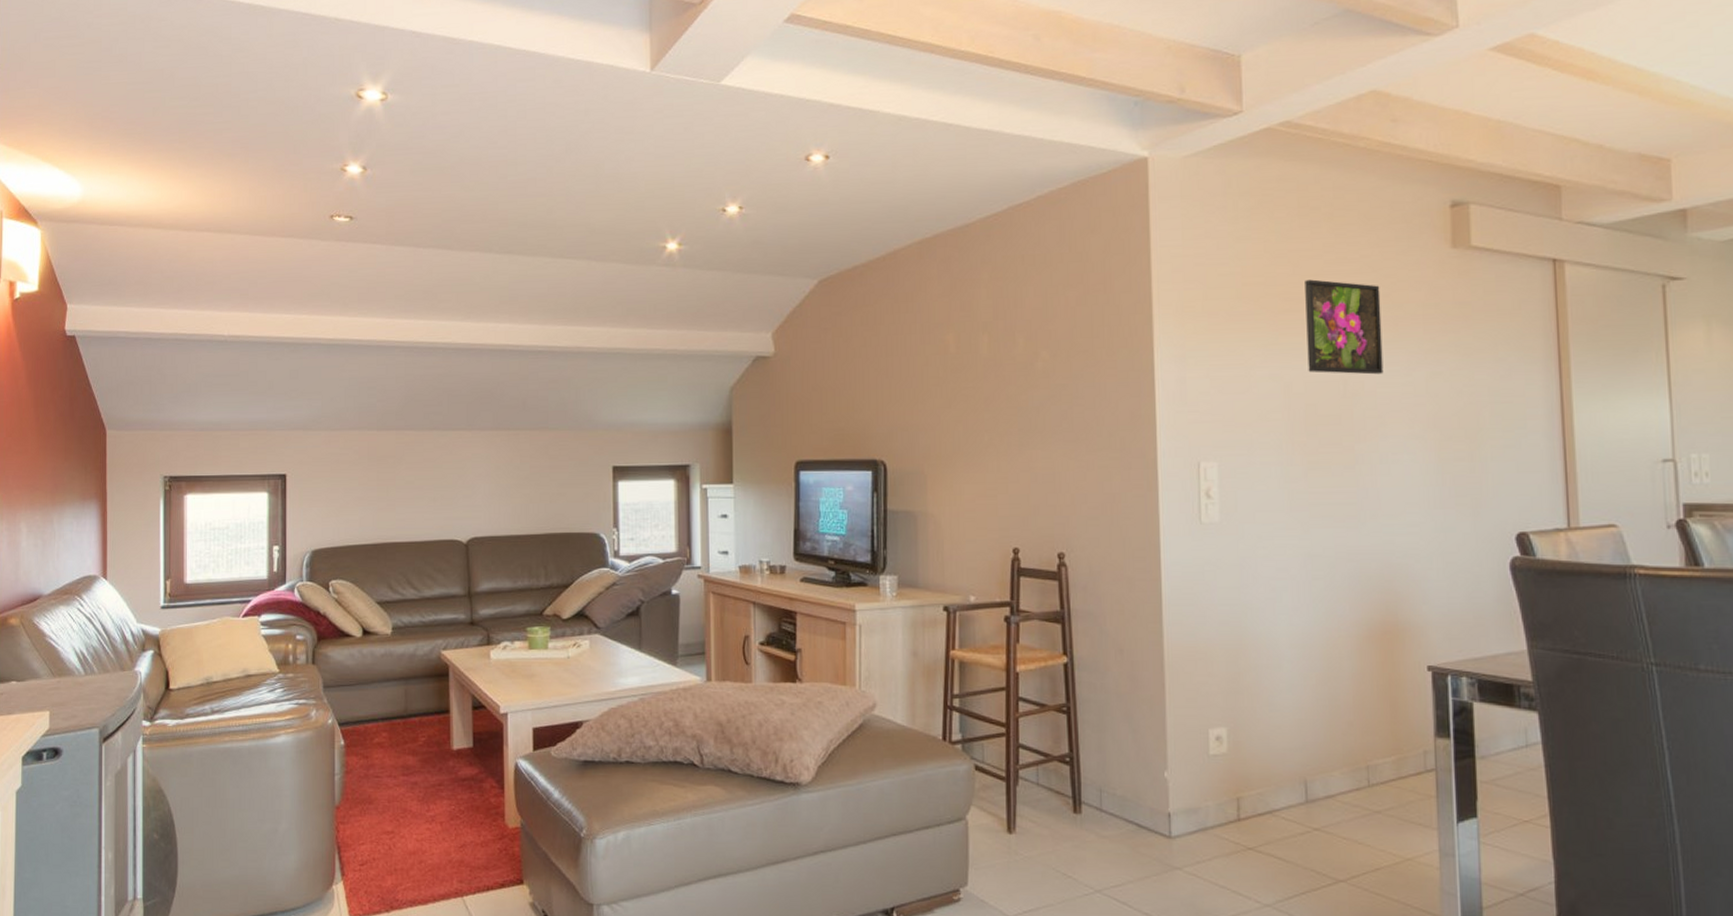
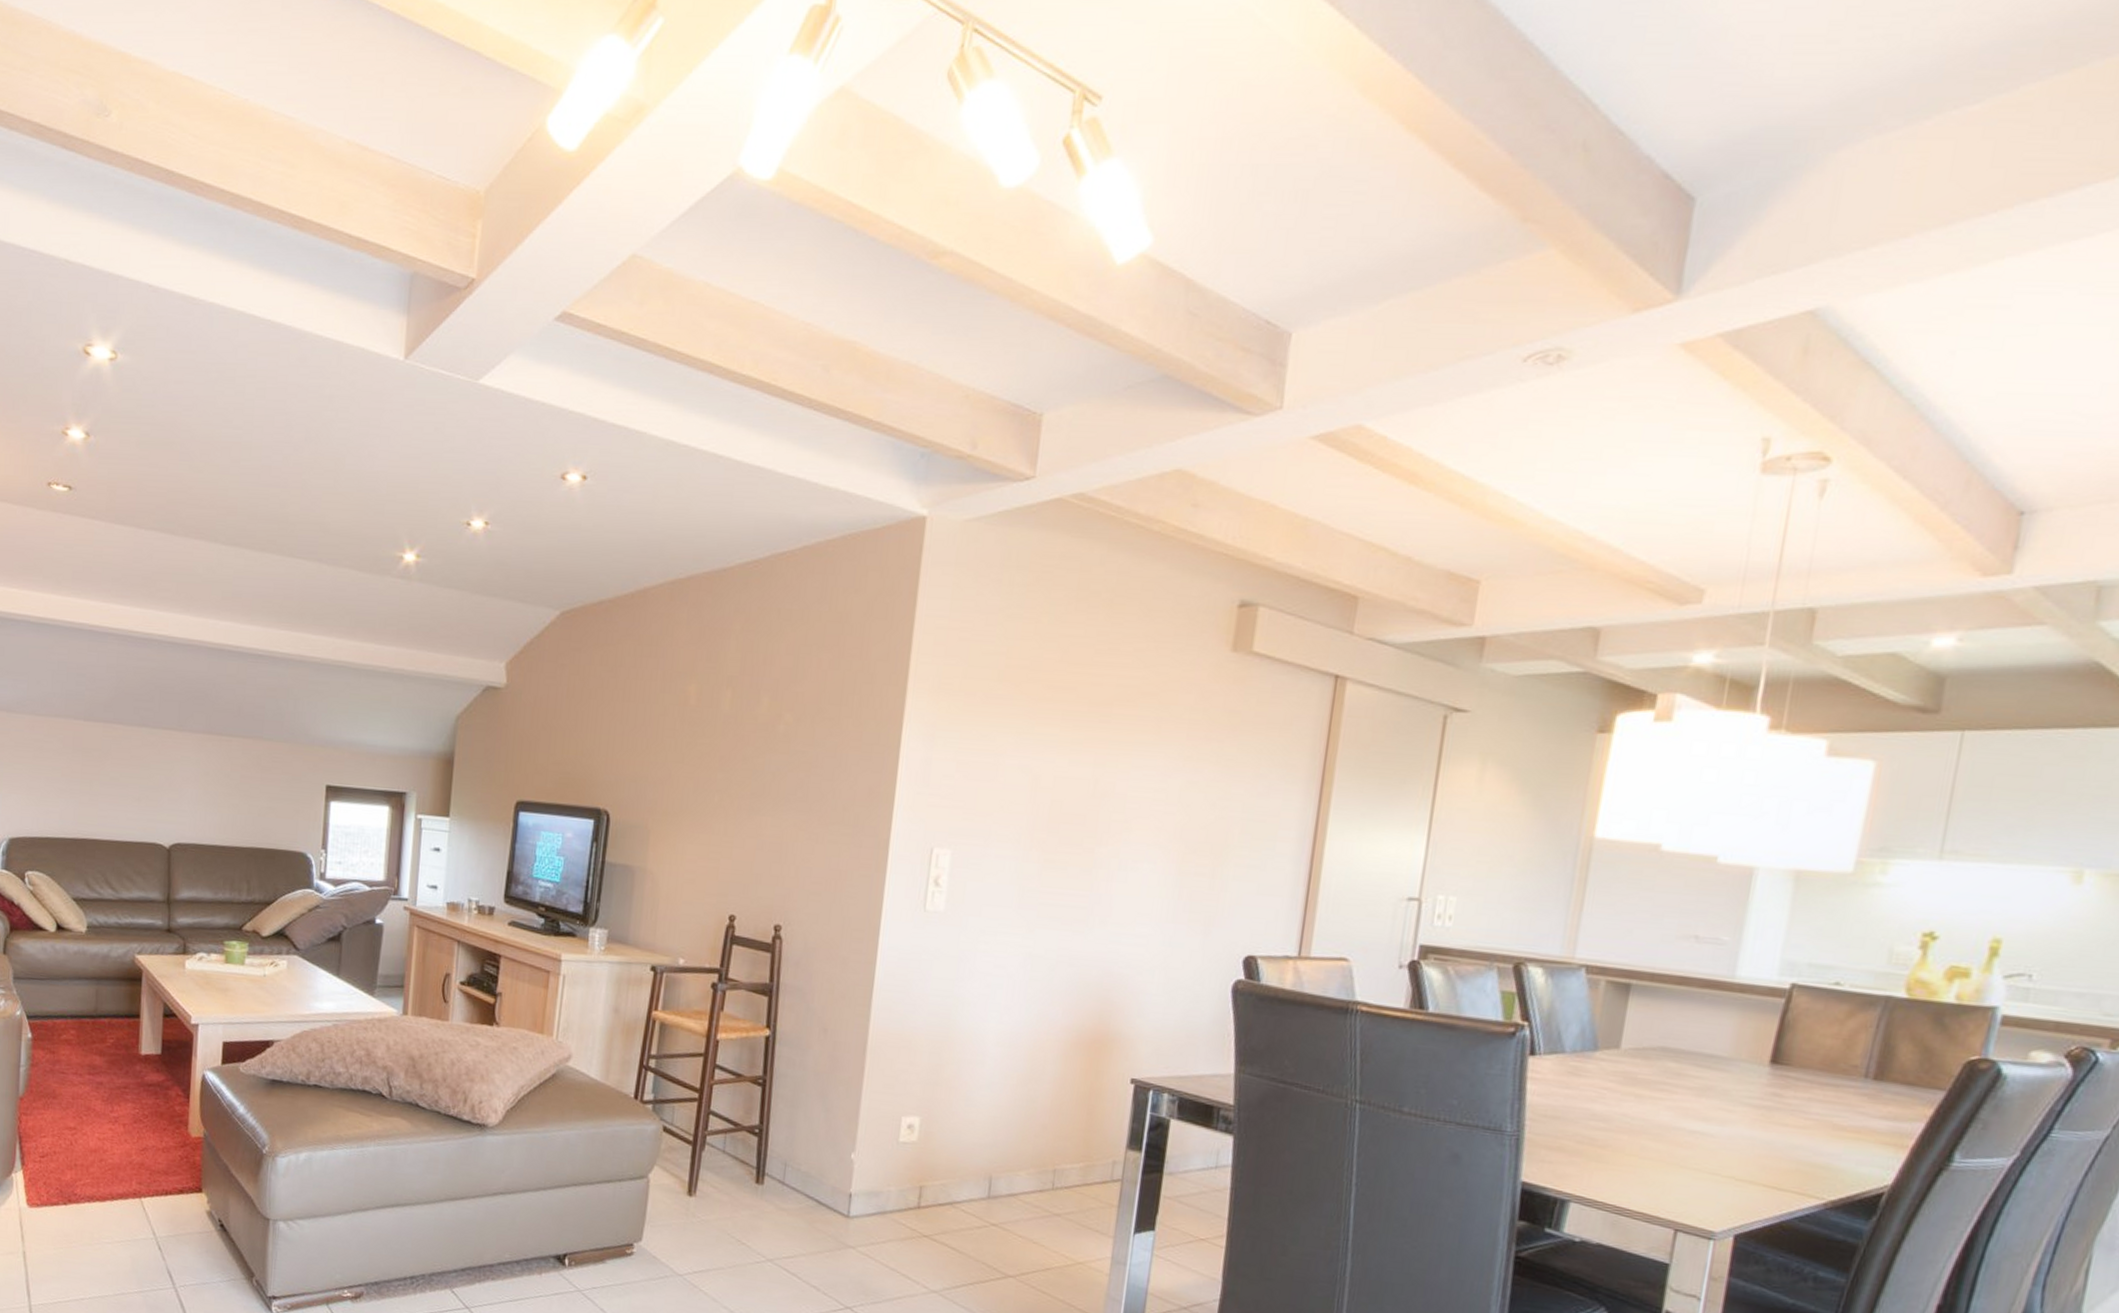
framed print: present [1305,279,1384,375] -> none [1060,668,1150,777]

